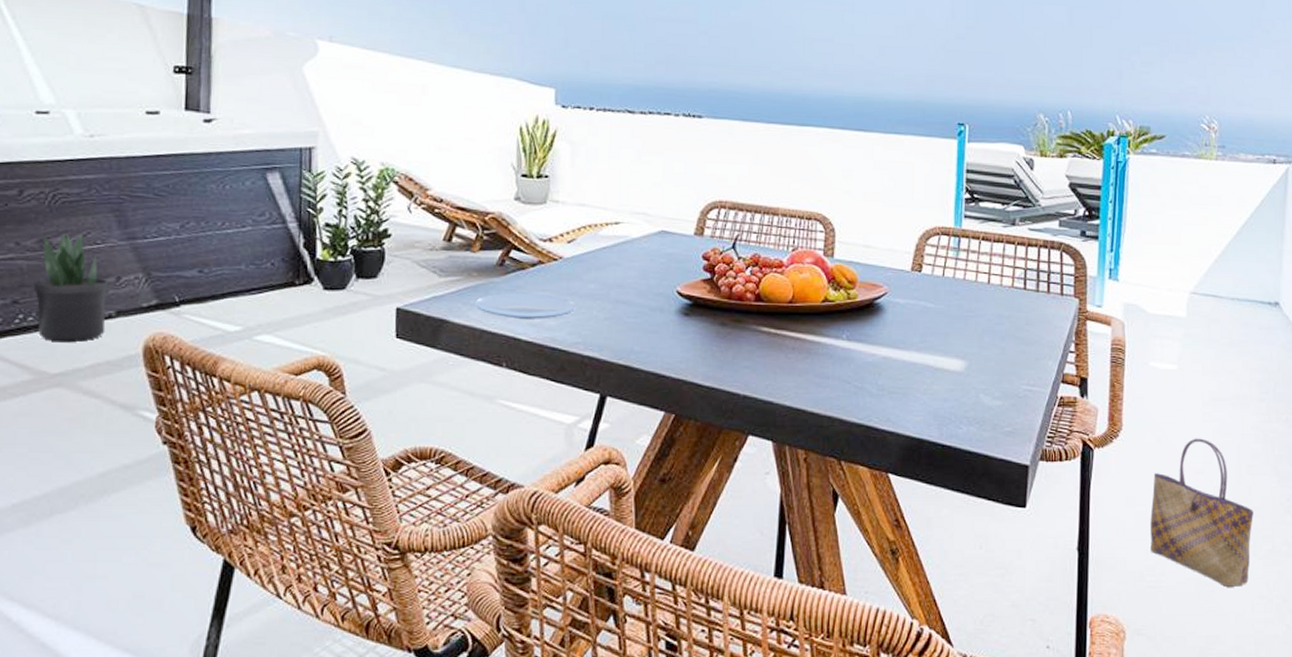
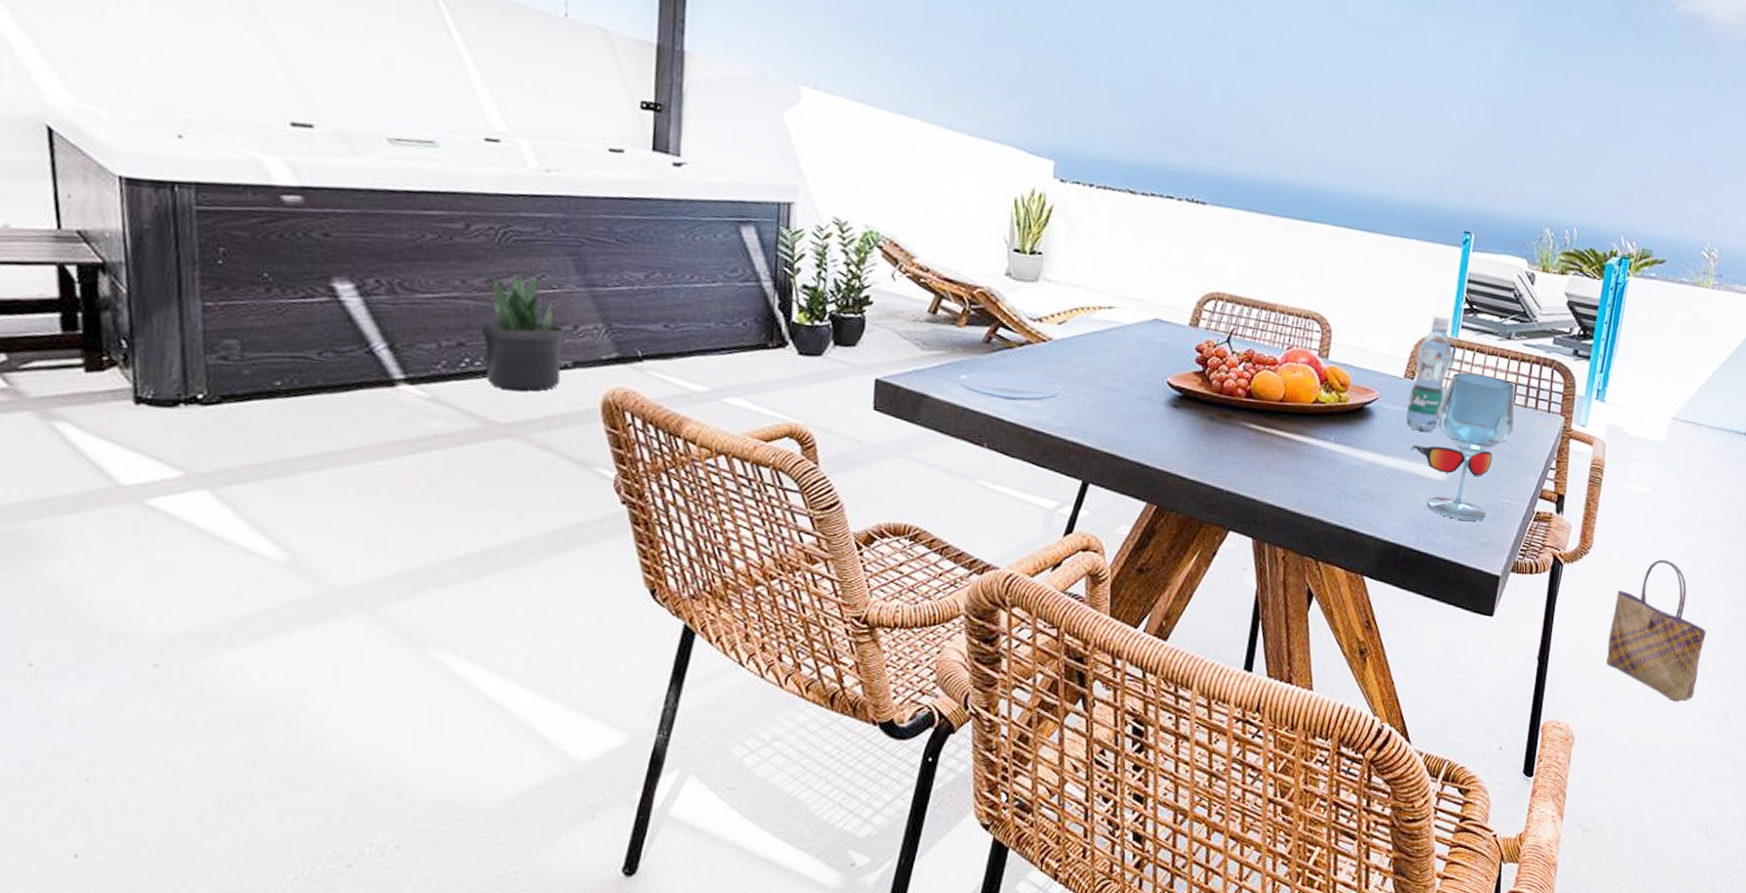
bottle: none [916,207,957,323] -> present [1405,315,1452,432]
sunglasses: none [925,336,1009,364] -> present [1411,444,1493,476]
wine glass: none [946,261,1029,411] -> present [1427,372,1515,522]

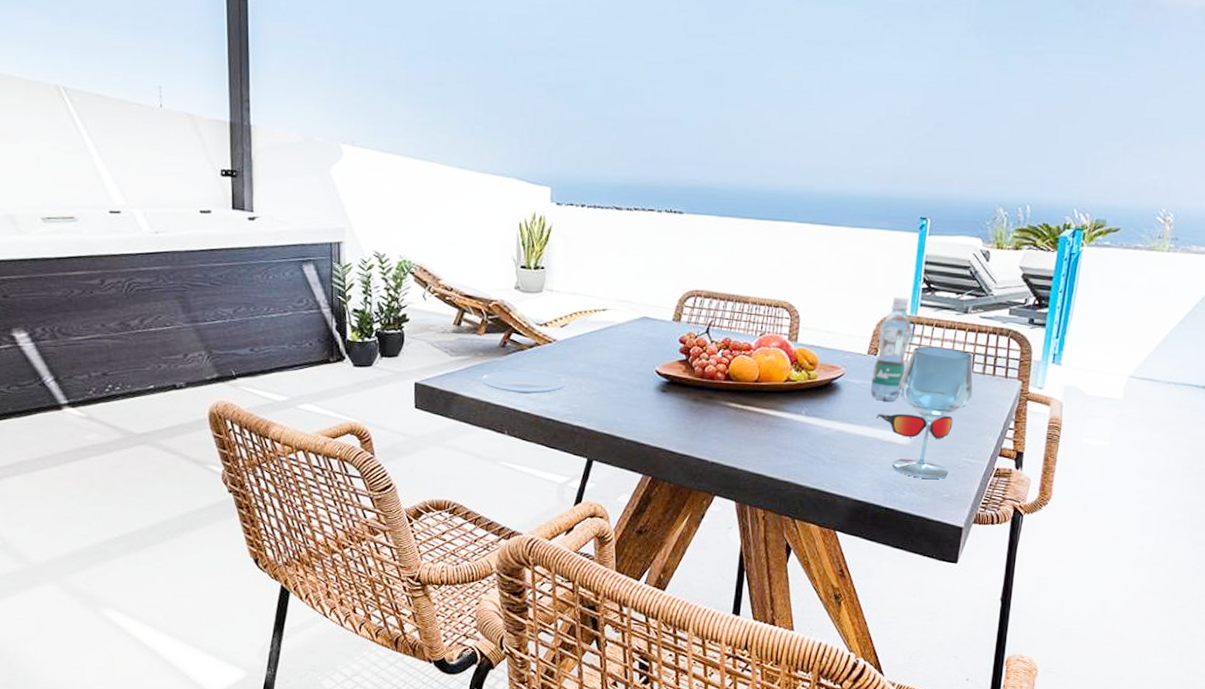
planter: present [481,274,565,391] -> none [118,317,178,408]
tote bag: present [1606,559,1706,701] -> none [1067,507,1166,636]

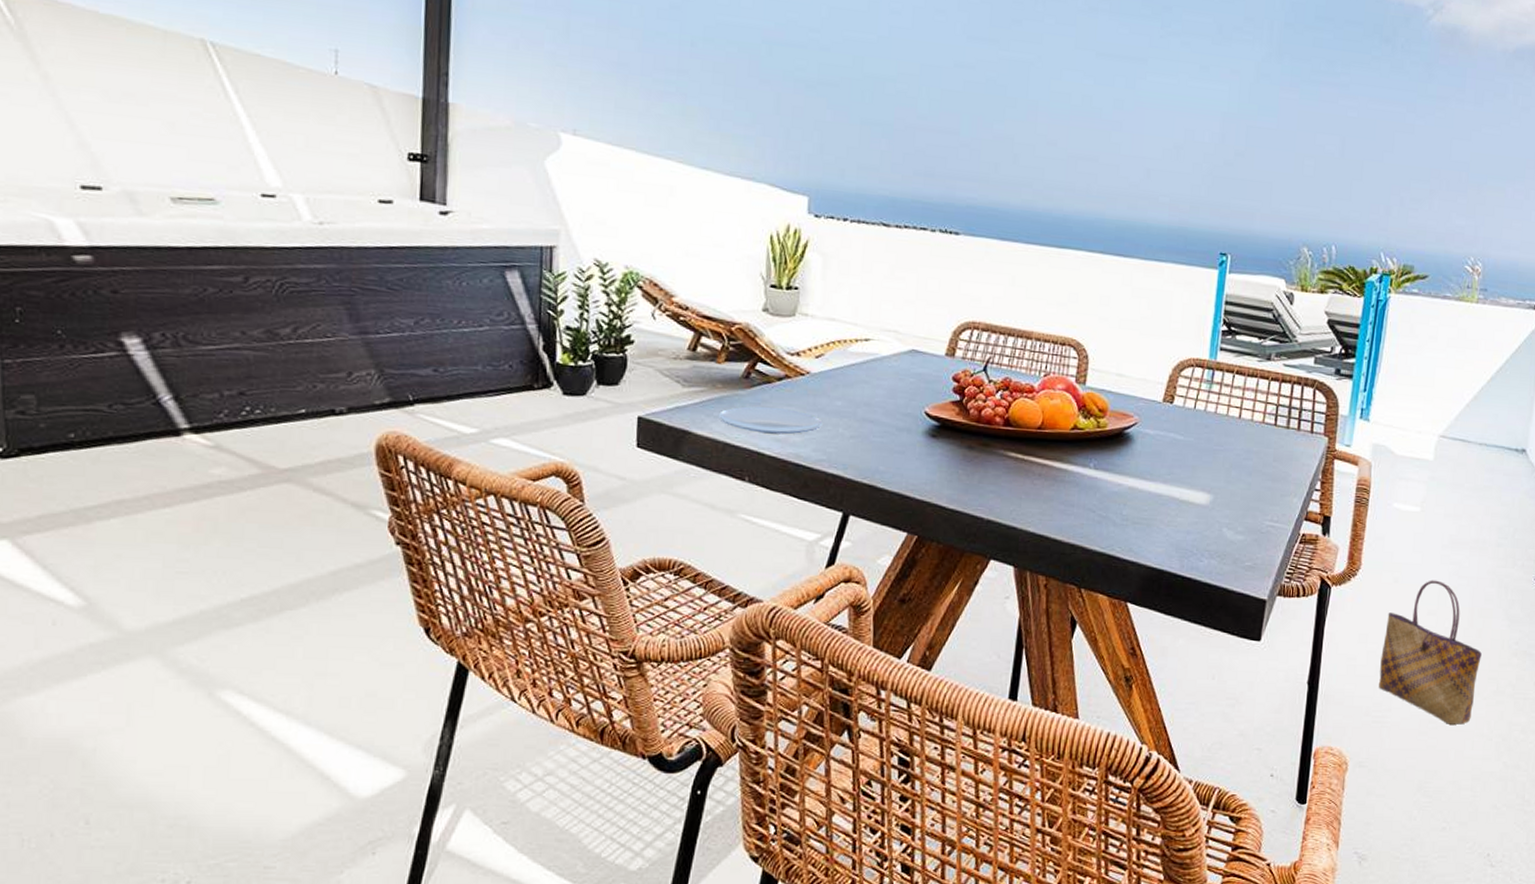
bottle: present [870,296,912,401] -> none [1165,338,1211,456]
sunglasses: present [876,413,953,439] -> none [1172,468,1256,499]
wine glass: present [892,346,974,480] -> none [1190,395,1277,545]
tote bag: none [1067,507,1166,636] -> present [1379,580,1482,725]

